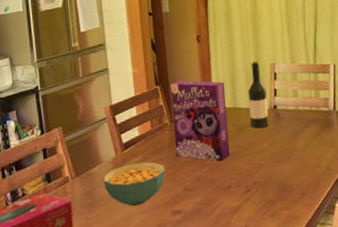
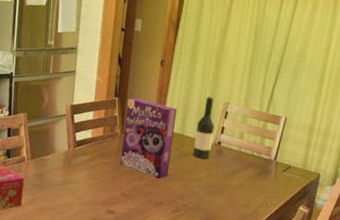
cereal bowl: present [103,162,166,206] -> none [53,160,108,197]

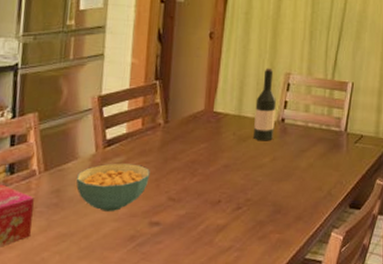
cereal bowl: none [53,160,108,197] -> present [76,164,150,211]
cereal box: present [120,97,178,179] -> none [165,79,232,172]

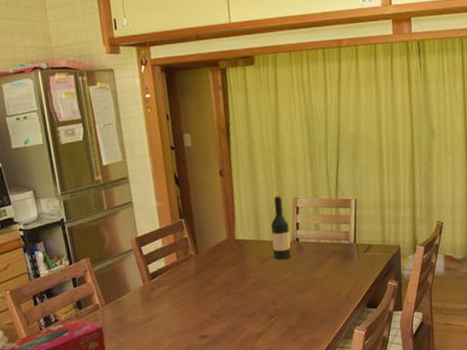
cereal bowl: present [76,164,150,211] -> none [132,290,192,331]

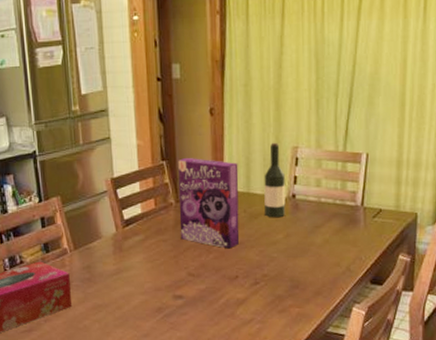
cereal box: none [195,214,254,290] -> present [178,158,240,249]

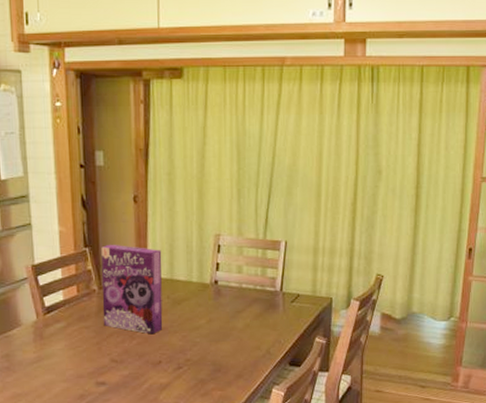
wine bottle: present [264,142,286,218] -> none [187,230,208,304]

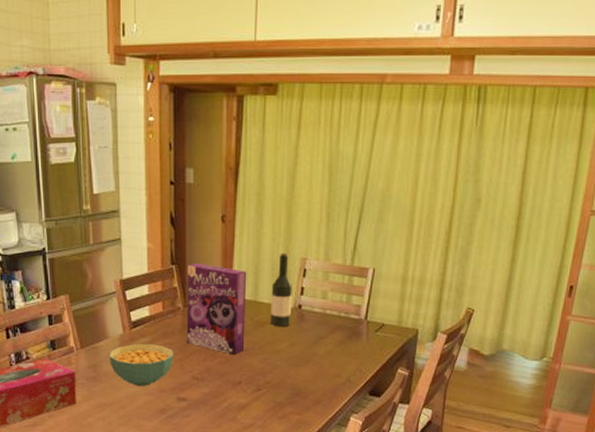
cereal bowl: none [22,329,91,373] -> present [108,344,174,386]
wine bottle: none [187,230,208,304] -> present [271,252,292,327]

